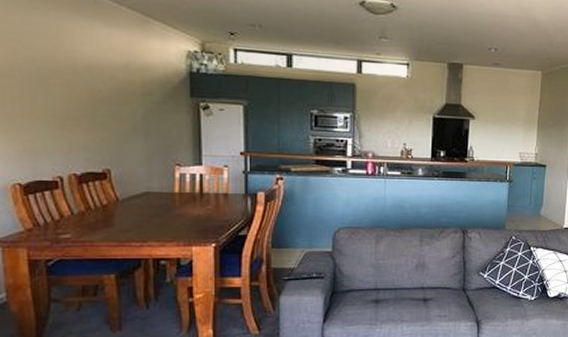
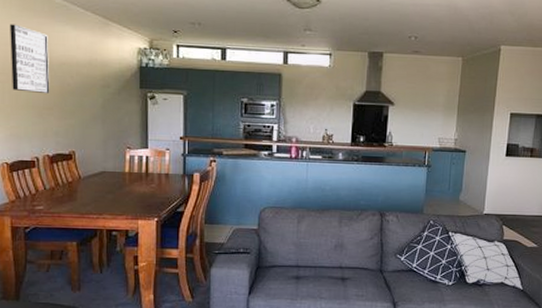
wall art: none [19,16,75,101] -> present [10,24,50,93]

